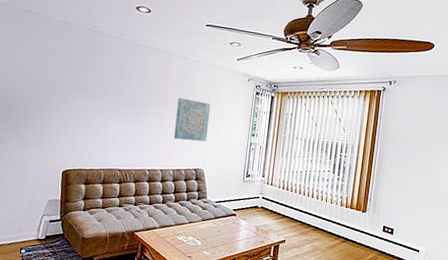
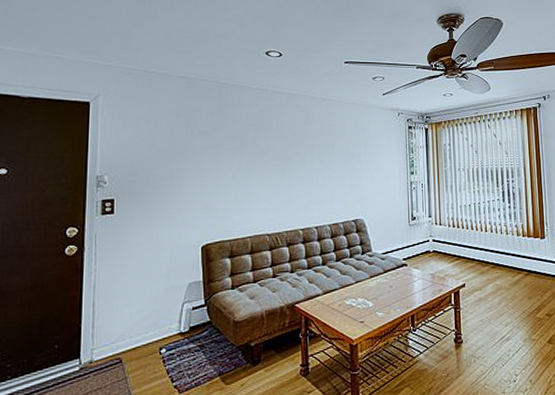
wall art: present [174,97,211,142] -> none [325,143,363,190]

